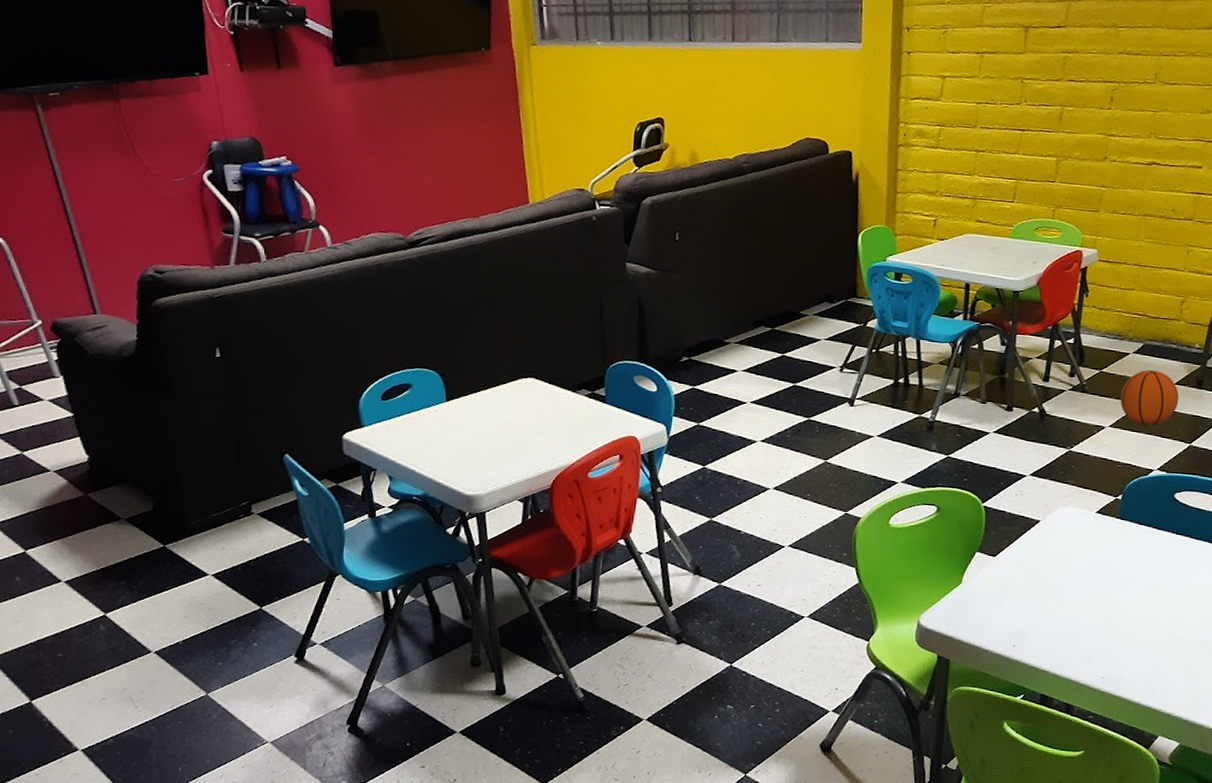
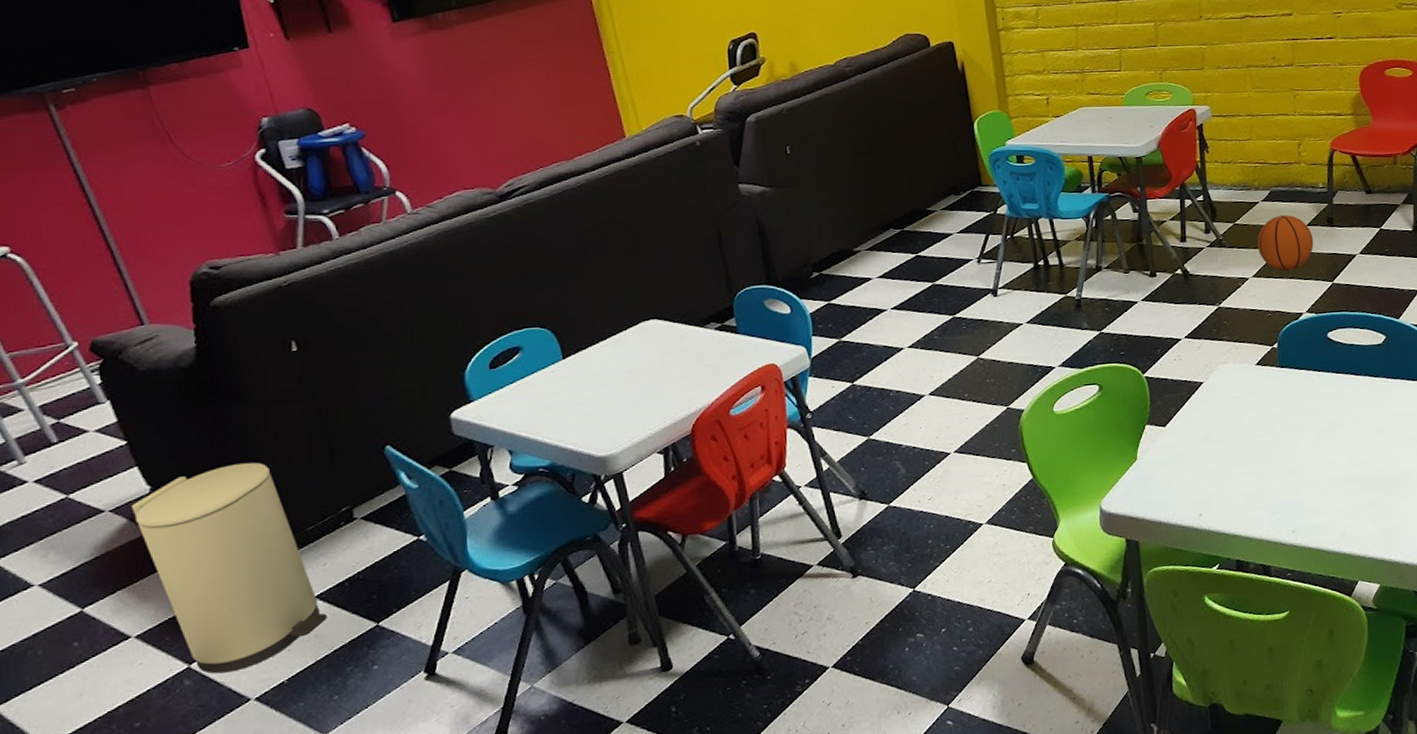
pedal bin: none [72,448,220,626] -> present [132,462,327,674]

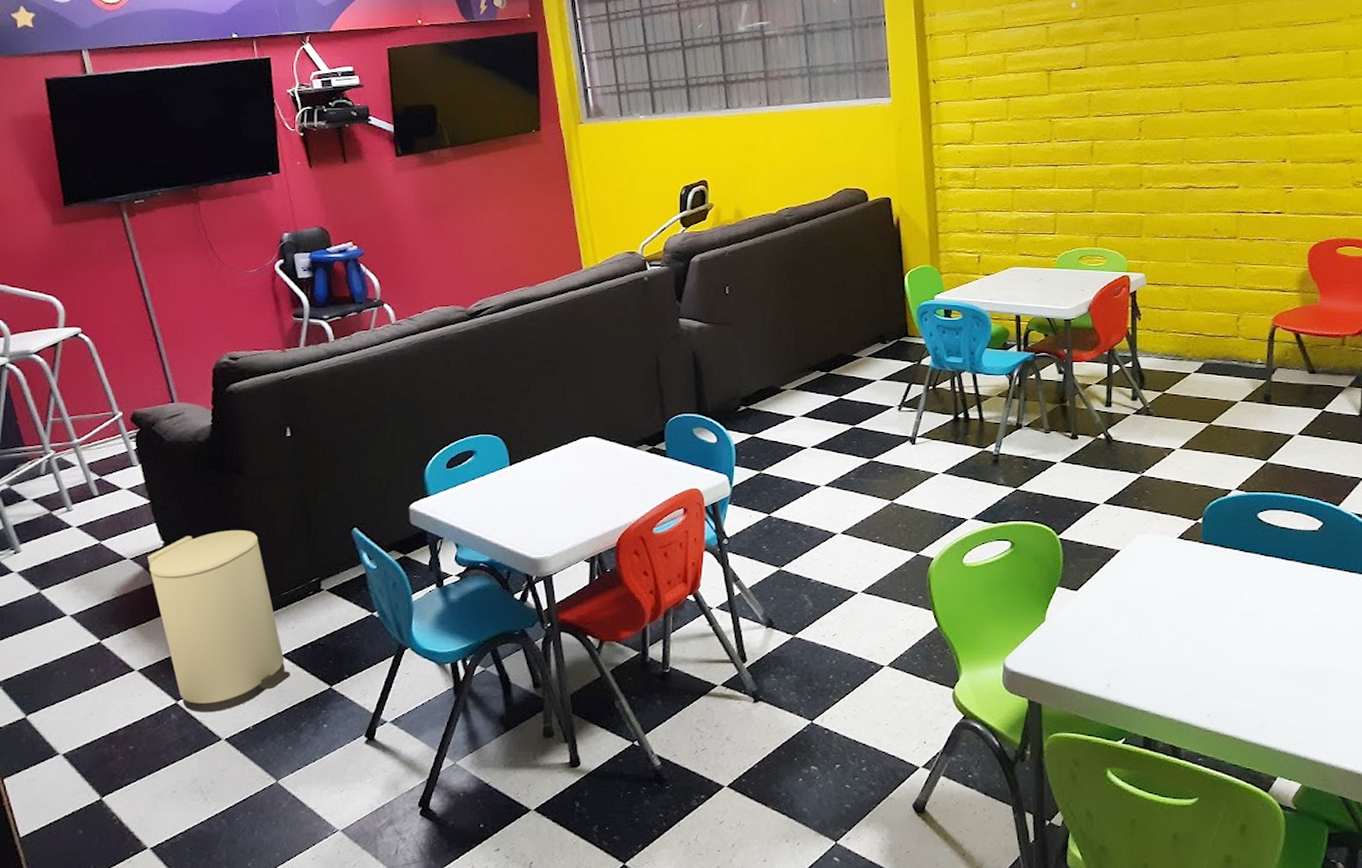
basketball: present [1257,214,1314,271] -> none [1186,388,1248,445]

